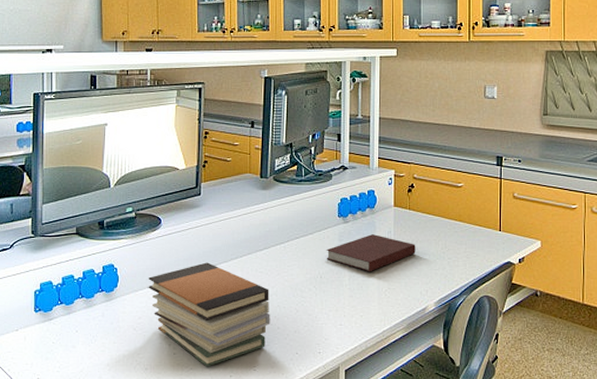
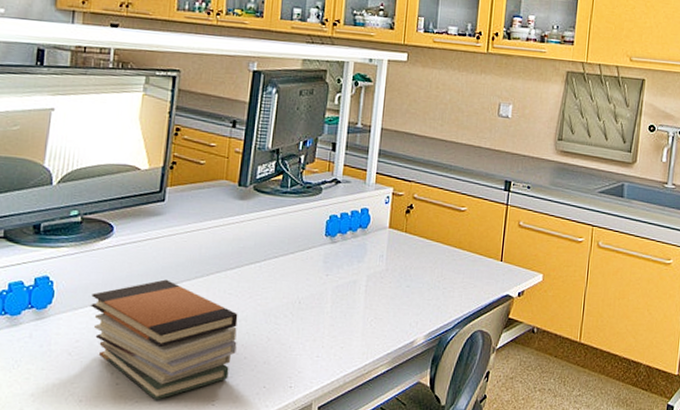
notebook: present [326,234,416,272] -> none [307,257,409,300]

